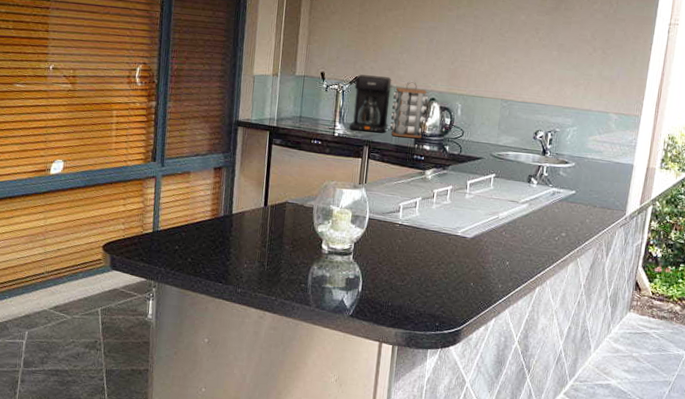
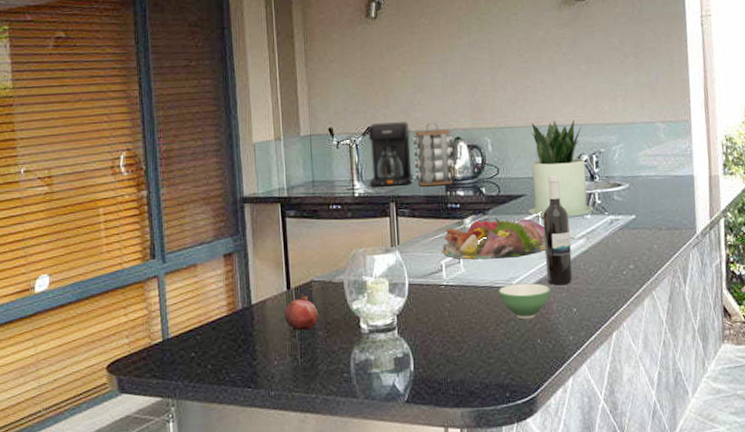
fruit: none [258,211,288,243] -> present [284,293,319,331]
platter: none [402,173,495,211] -> present [442,216,546,260]
bowl: none [444,232,491,265] -> present [498,282,551,320]
planter: none [483,96,544,185] -> present [529,120,594,219]
wine bottle: none [488,145,518,241] -> present [543,175,573,285]

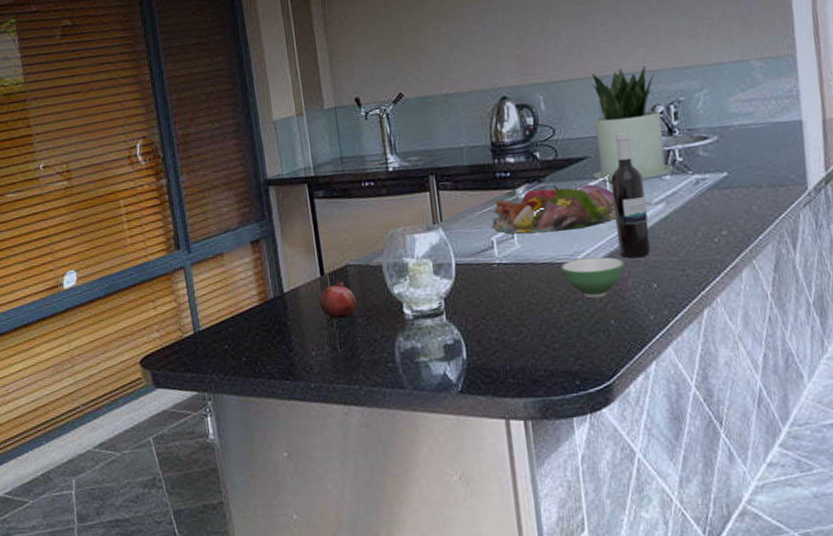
coffee maker: present [368,122,413,187] -> none [399,84,454,160]
spice rack: present [413,121,455,187] -> none [451,81,503,156]

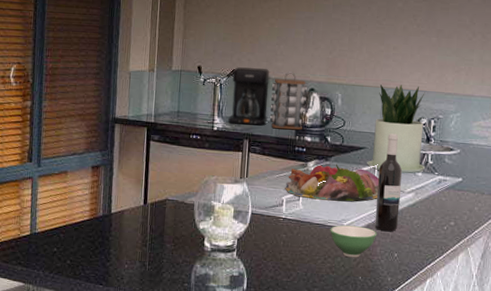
fruit: present [319,278,357,320] -> none [138,209,169,242]
coffee maker: none [399,84,454,160] -> present [228,67,270,126]
spice rack: none [451,81,503,156] -> present [269,72,307,131]

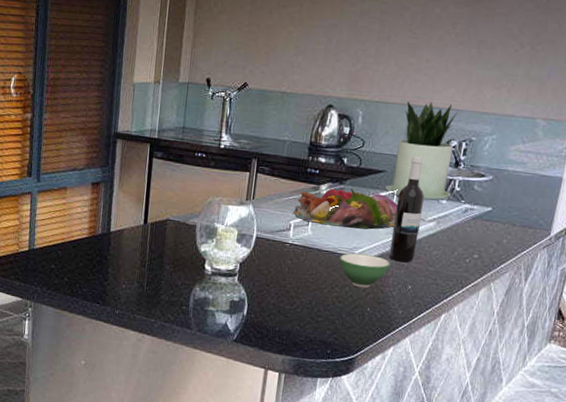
coffee maker: present [228,67,270,126] -> none [236,80,285,145]
spice rack: present [269,72,307,131] -> none [281,86,325,151]

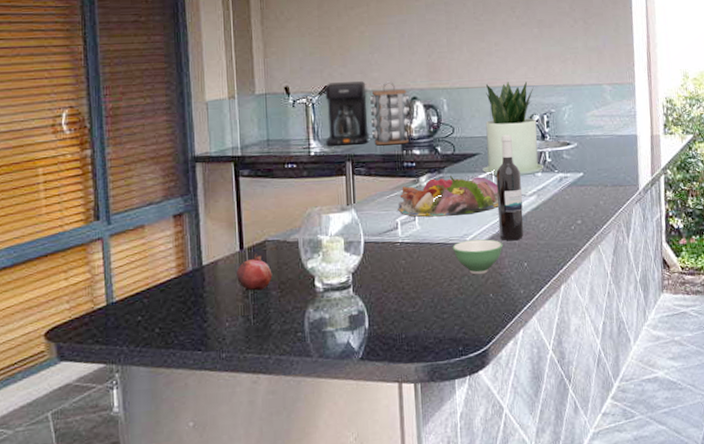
fruit: none [137,229,169,263] -> present [236,253,273,292]
coffee maker: none [236,80,285,145] -> present [325,81,370,146]
spice rack: none [281,86,325,151] -> present [369,81,411,146]

